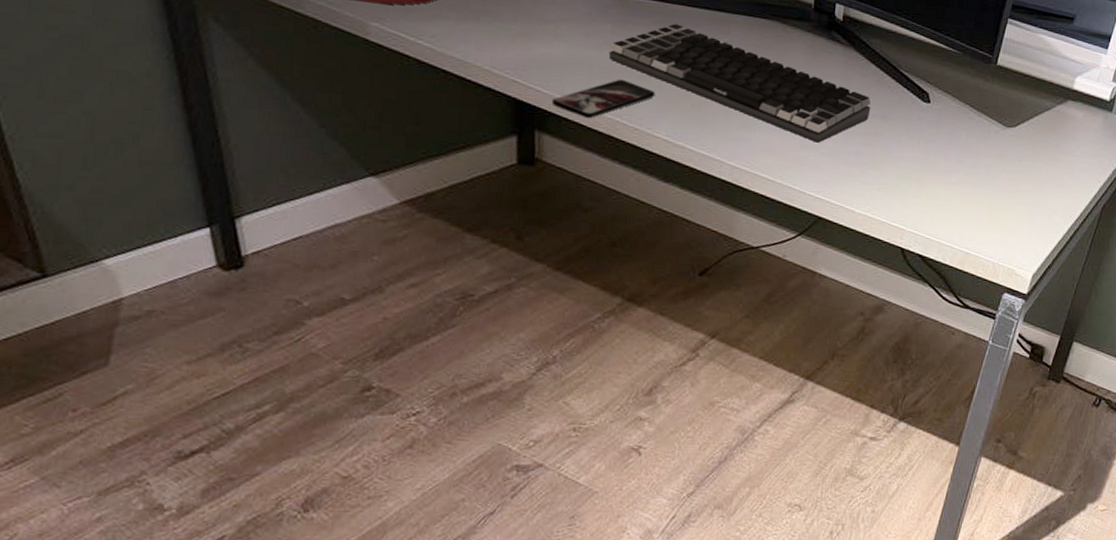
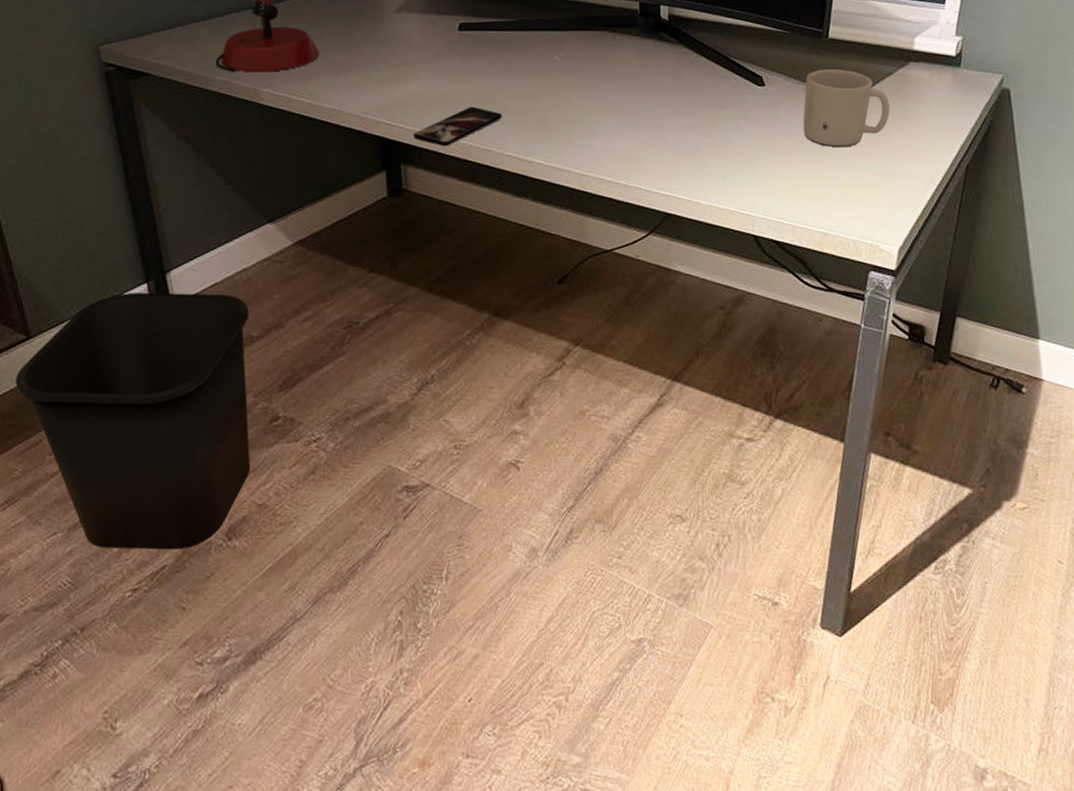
waste bin: none [25,236,342,520] -> present [15,292,250,550]
computer keyboard: present [608,23,871,143] -> none [458,49,706,140]
mug: none [961,94,1044,174] -> present [802,68,890,148]

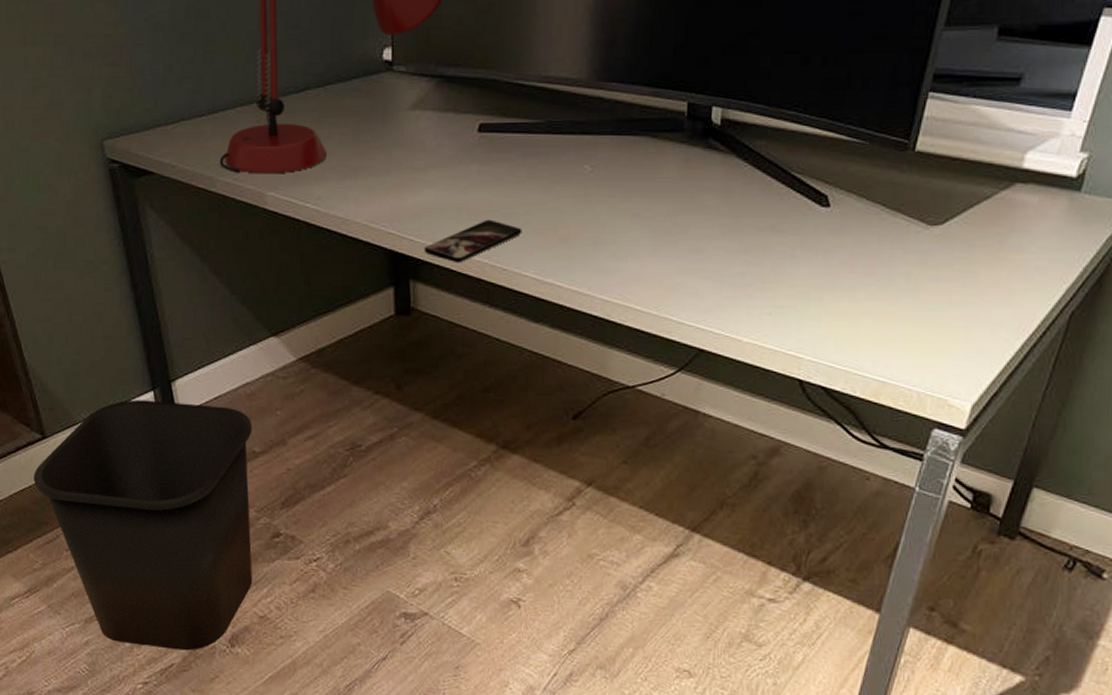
mug: present [802,68,890,148] -> none [871,188,983,284]

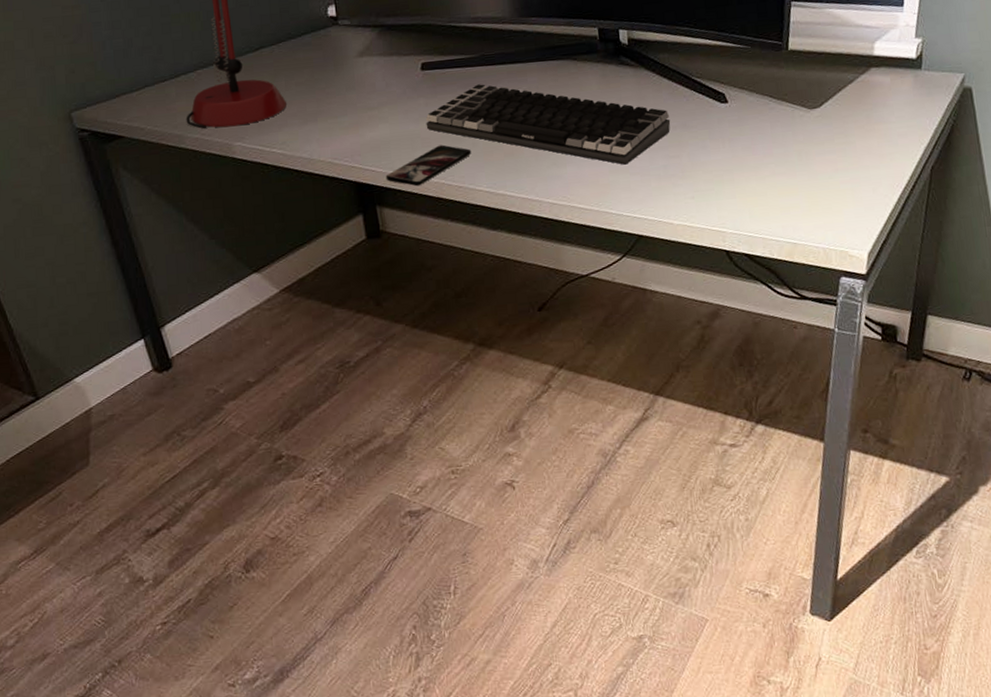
waste bin: present [33,399,253,651] -> none [30,344,260,588]
computer keyboard: none [475,155,758,266] -> present [425,84,671,165]

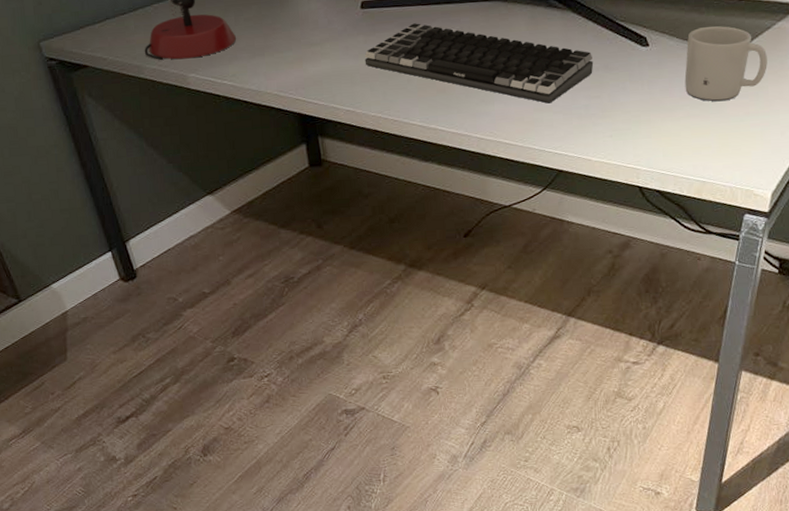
smartphone: present [385,144,472,187] -> none [327,80,407,119]
mug: none [767,80,853,159] -> present [684,25,767,102]

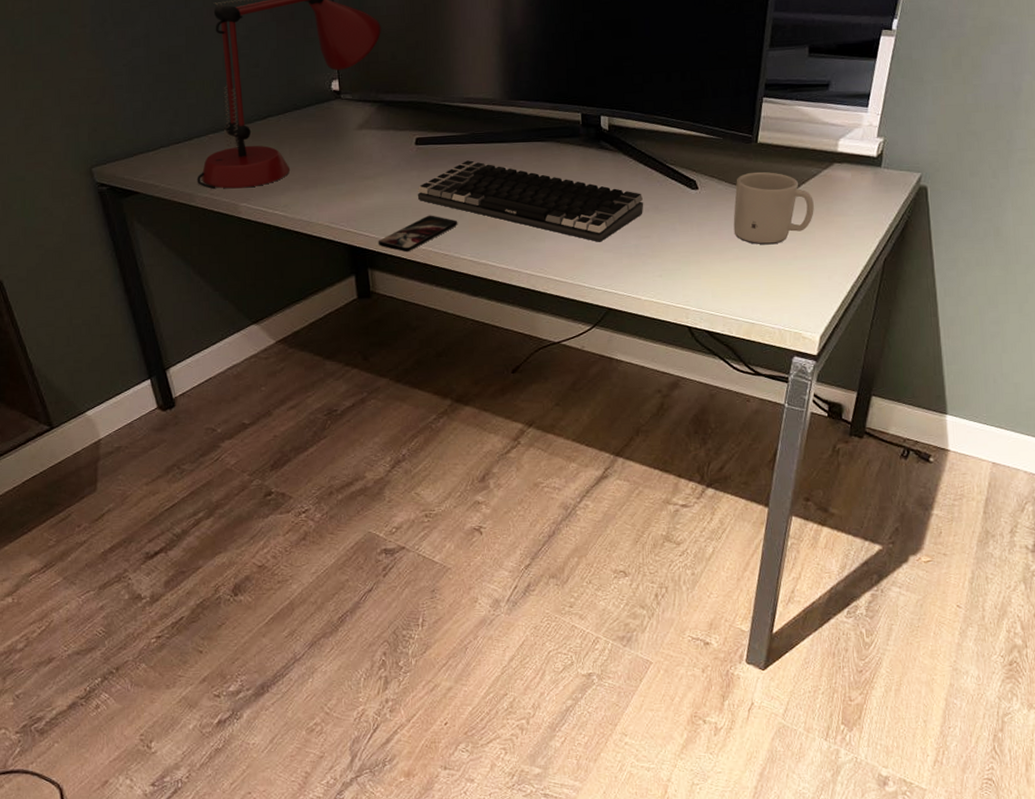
smartphone: none [327,80,407,119] -> present [378,215,458,252]

